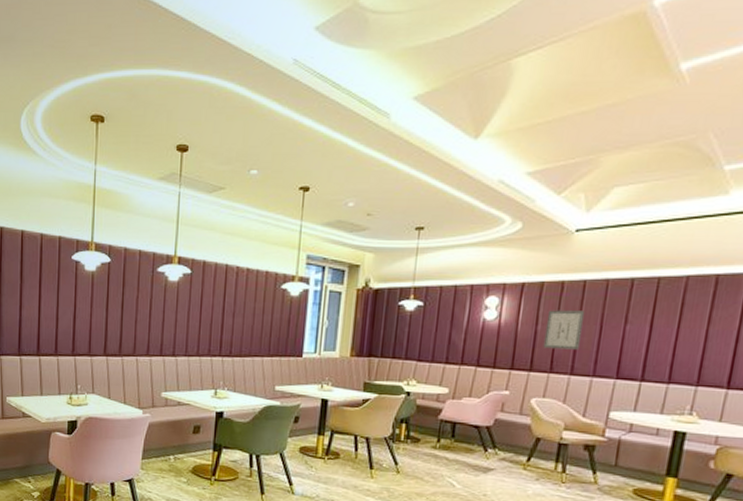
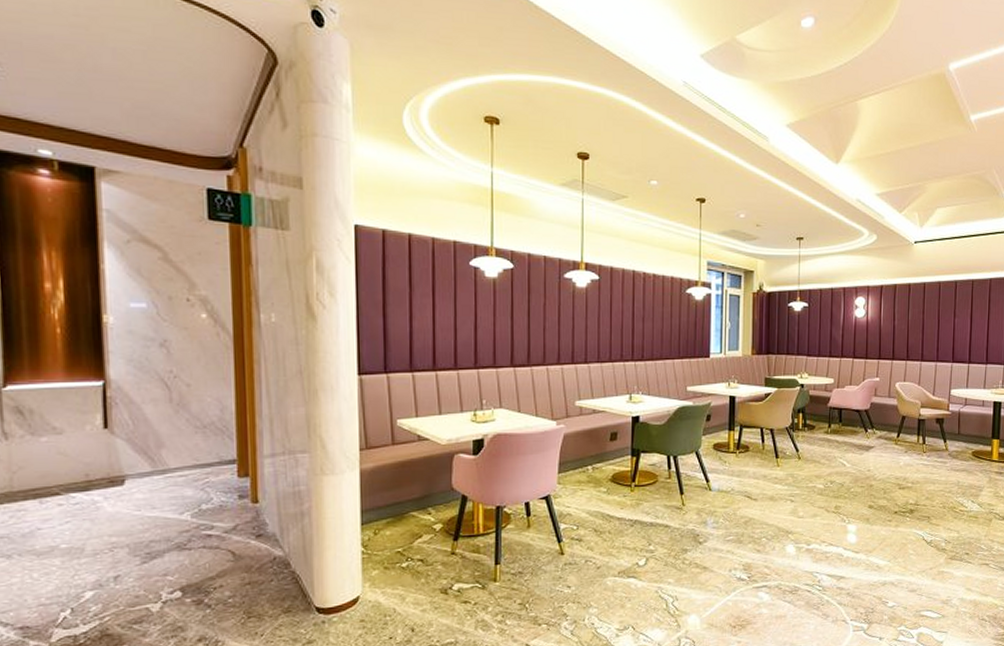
wall art: present [543,310,586,350] -> none [900,308,927,340]

